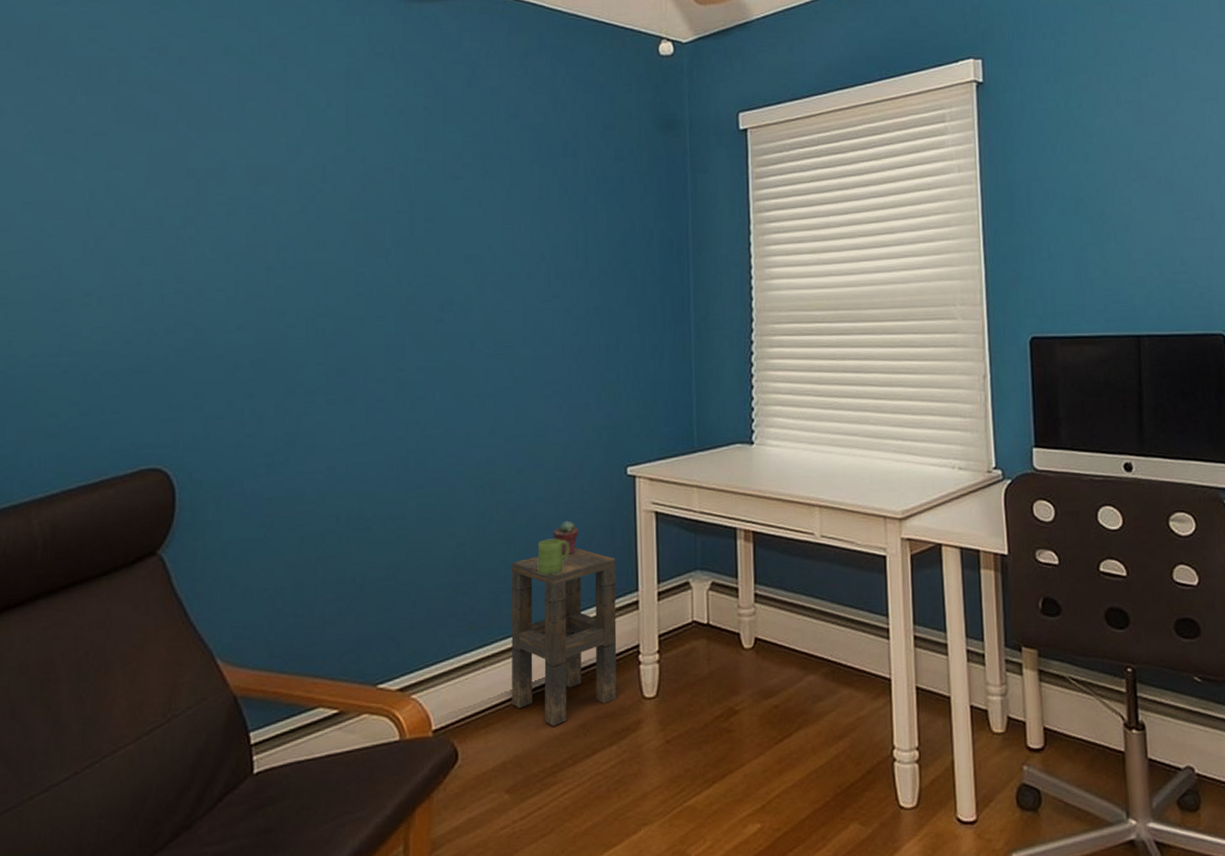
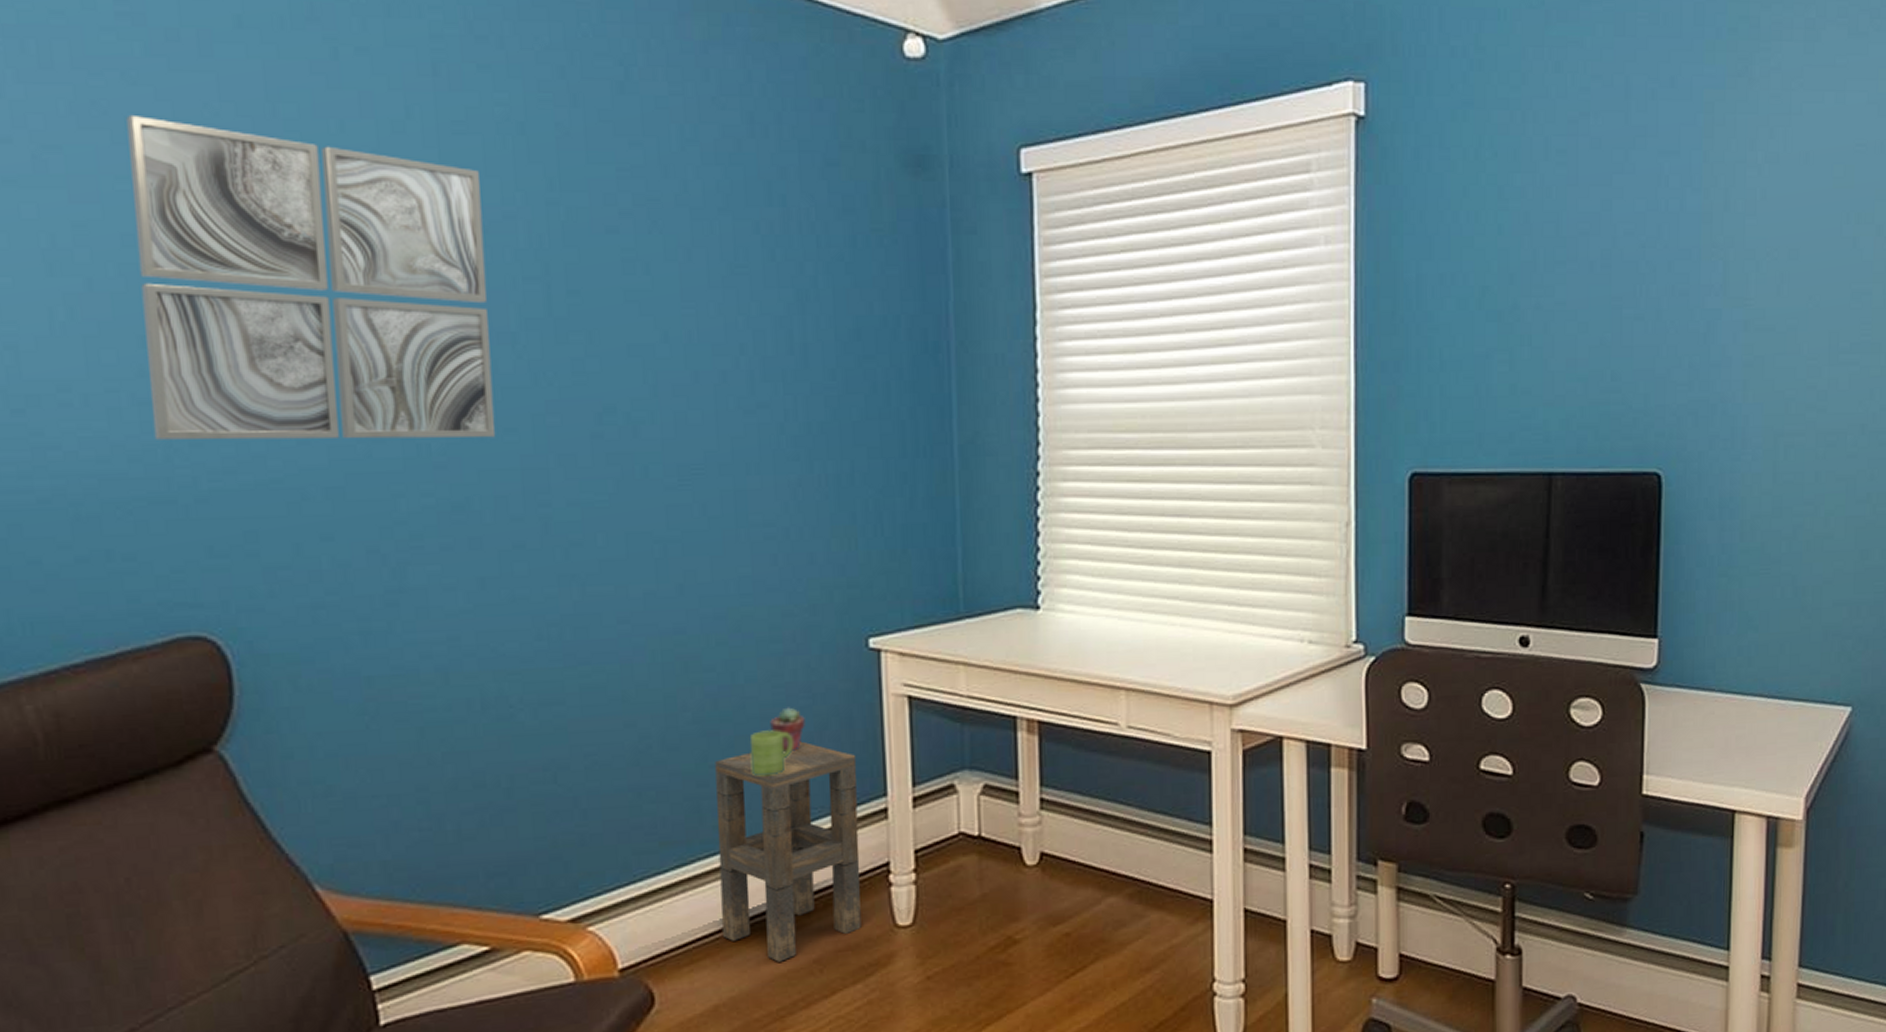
wall art: none [142,111,372,328] -> present [126,114,496,440]

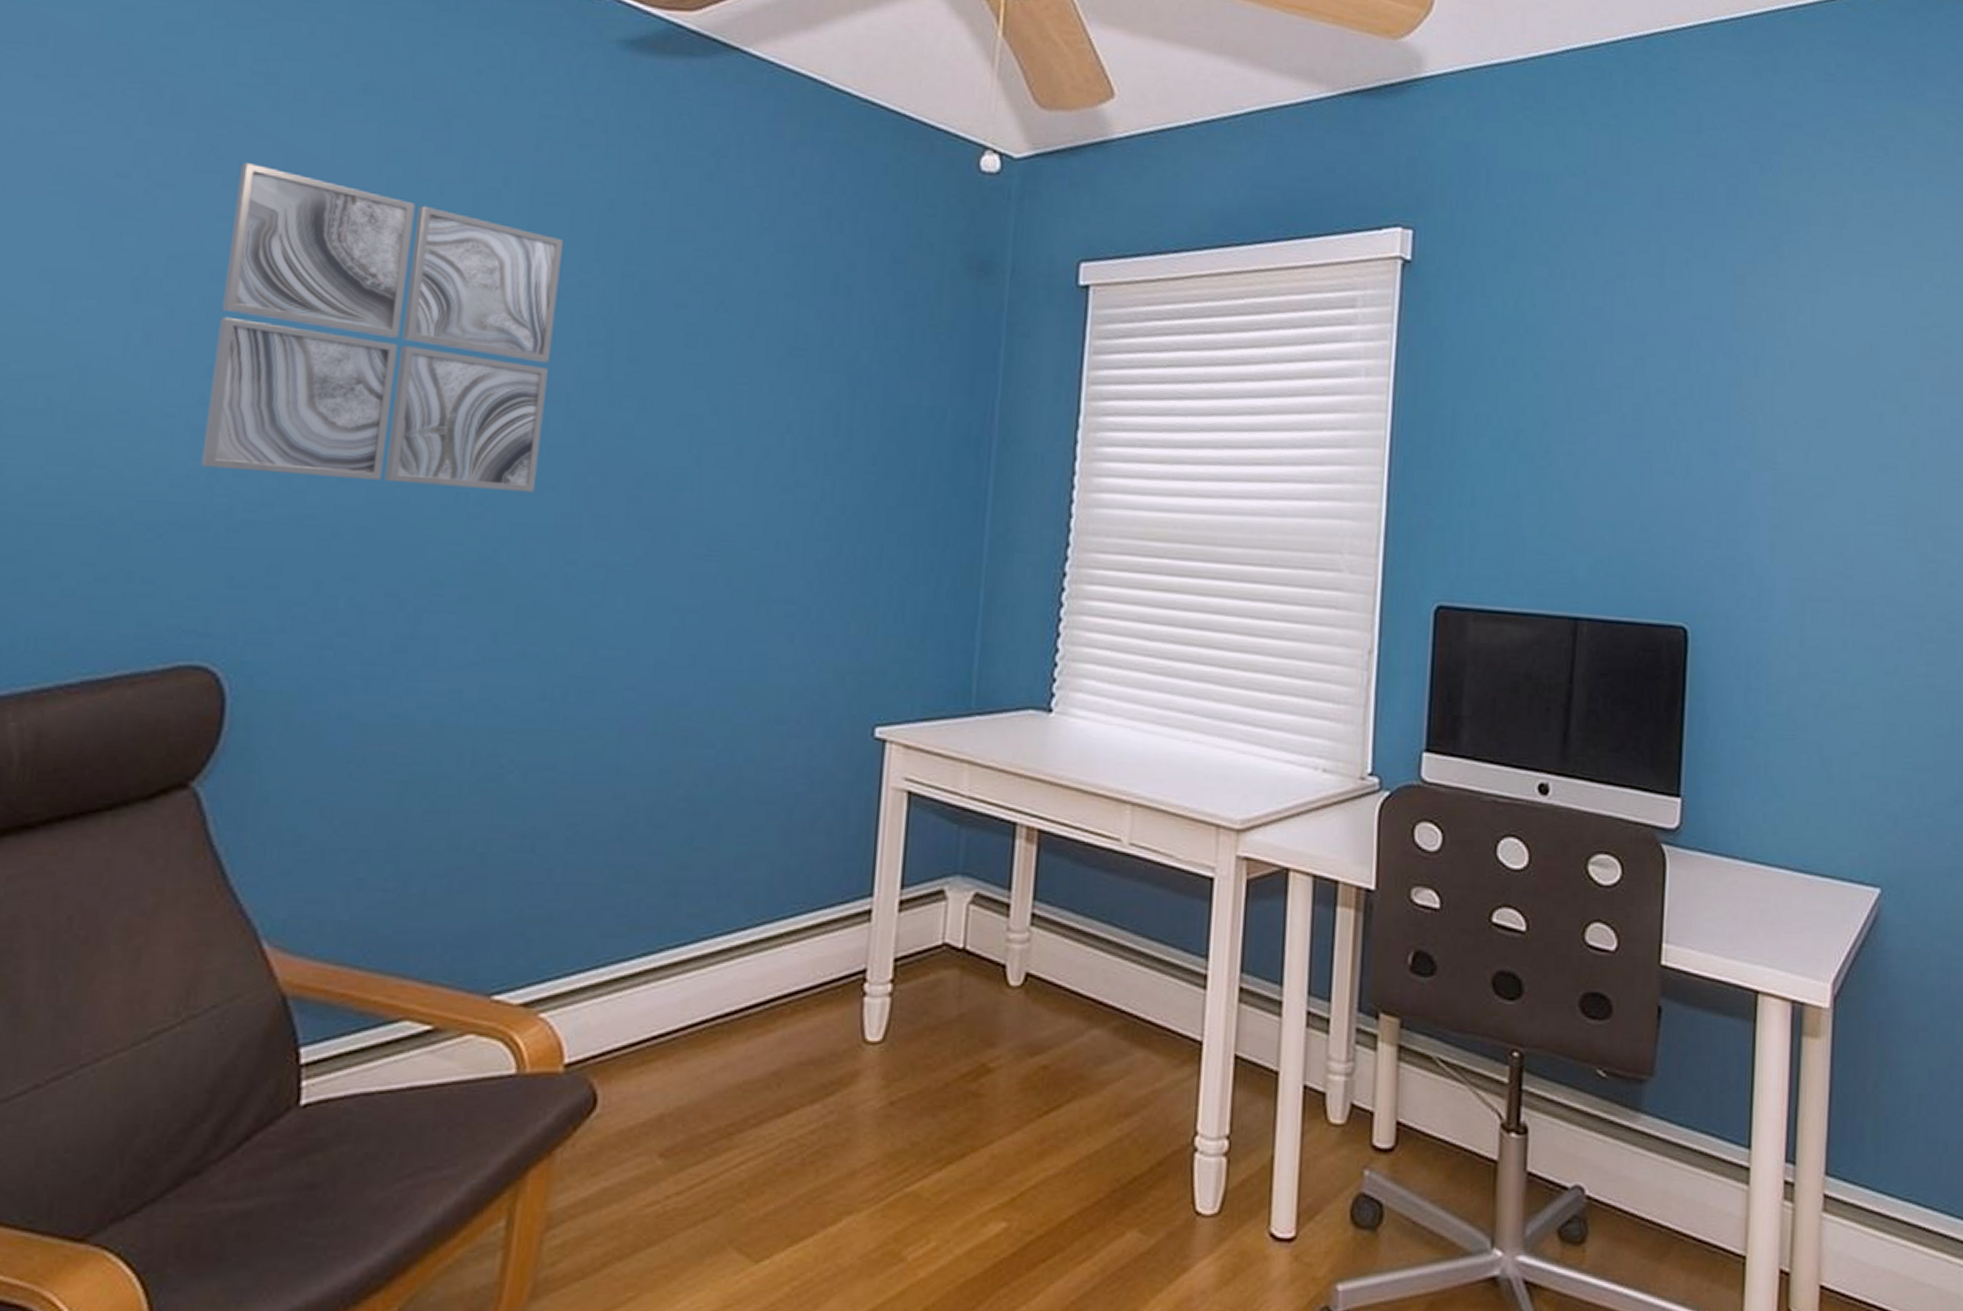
side table: present [715,741,861,962] -> none [679,829,847,1071]
mug: present [749,730,793,777] -> none [736,815,784,864]
potted succulent: present [770,707,805,752] -> none [762,792,799,840]

